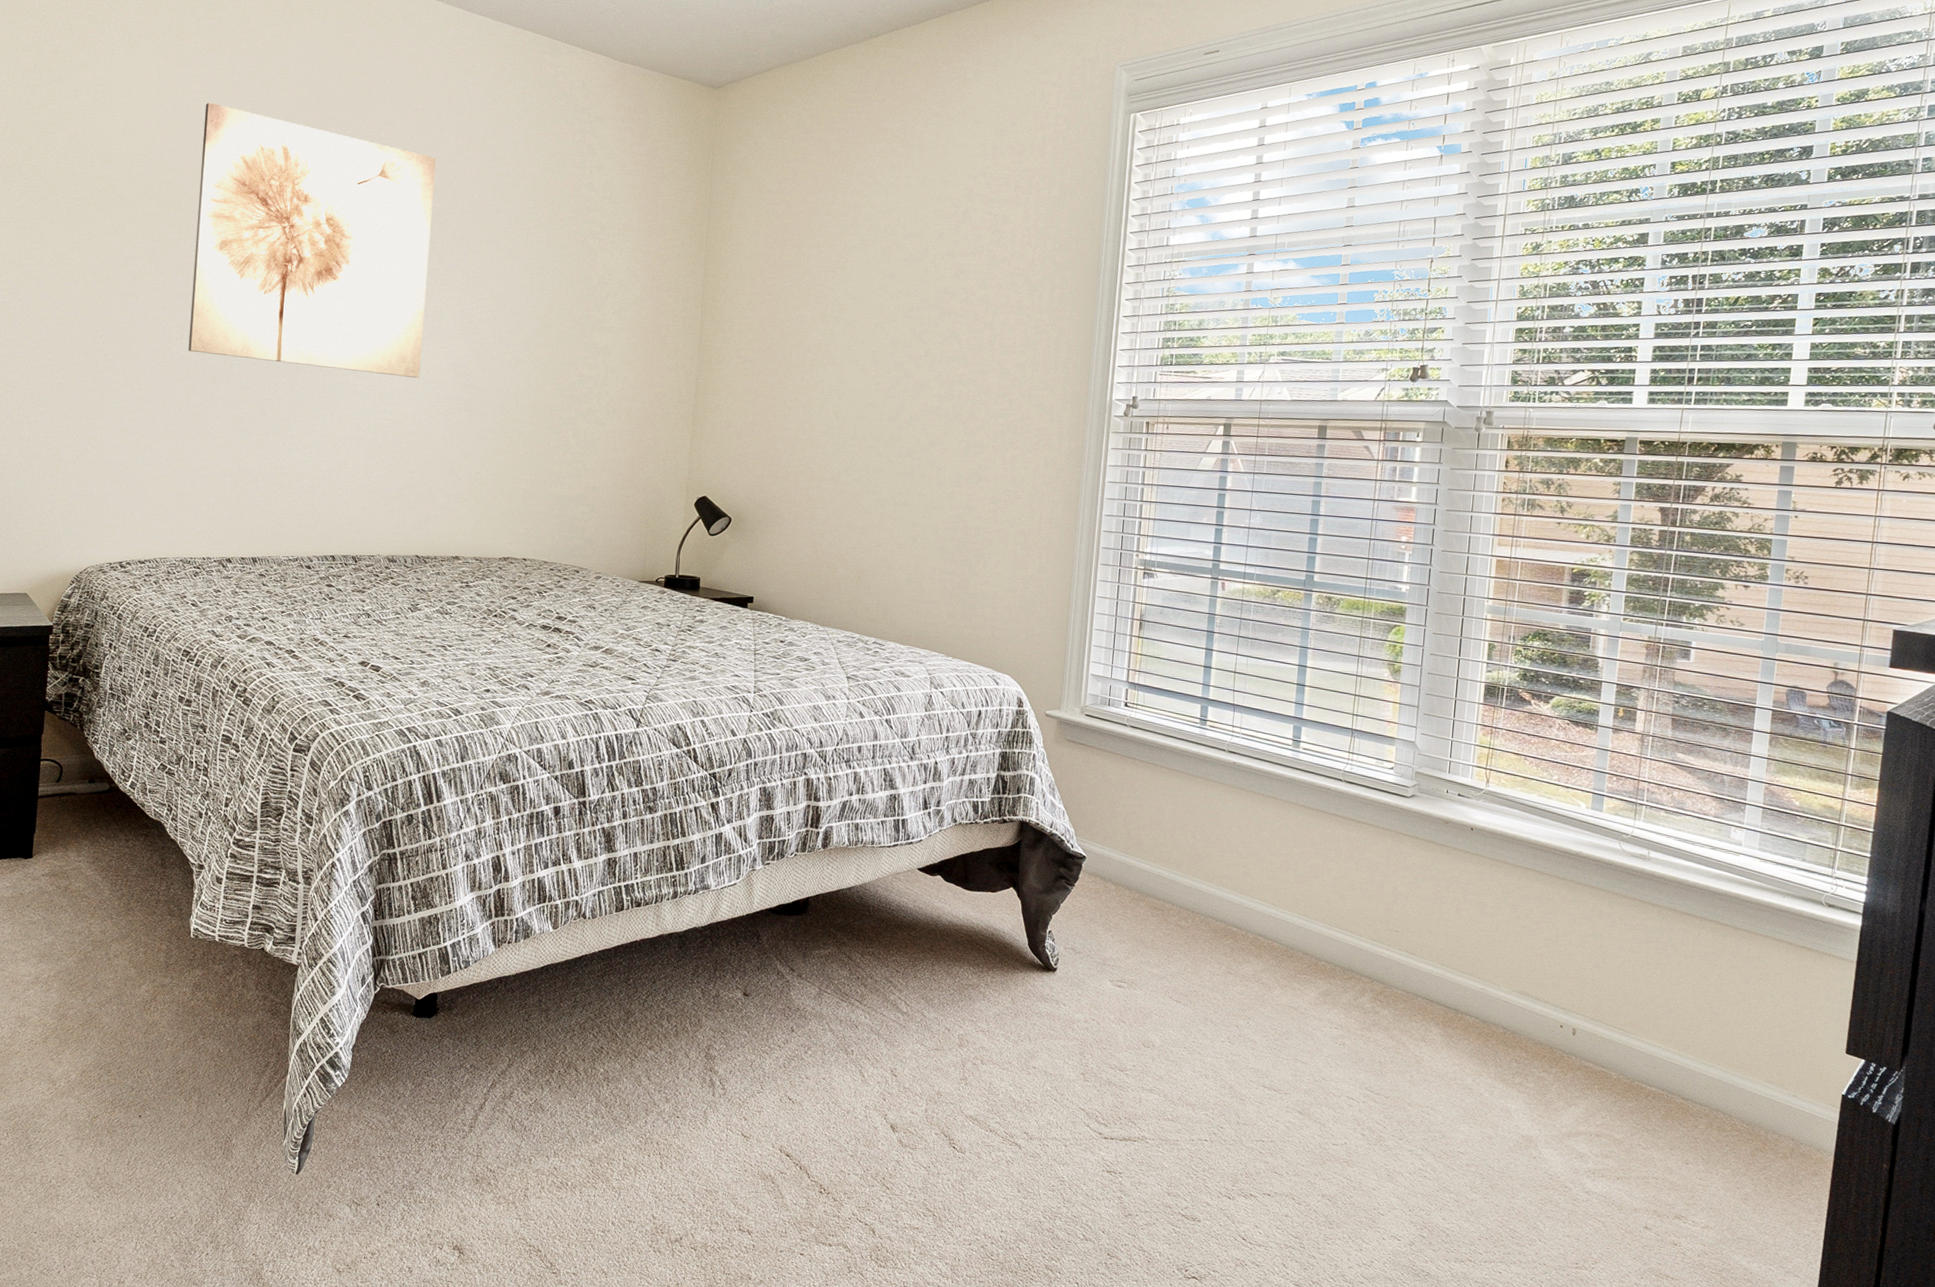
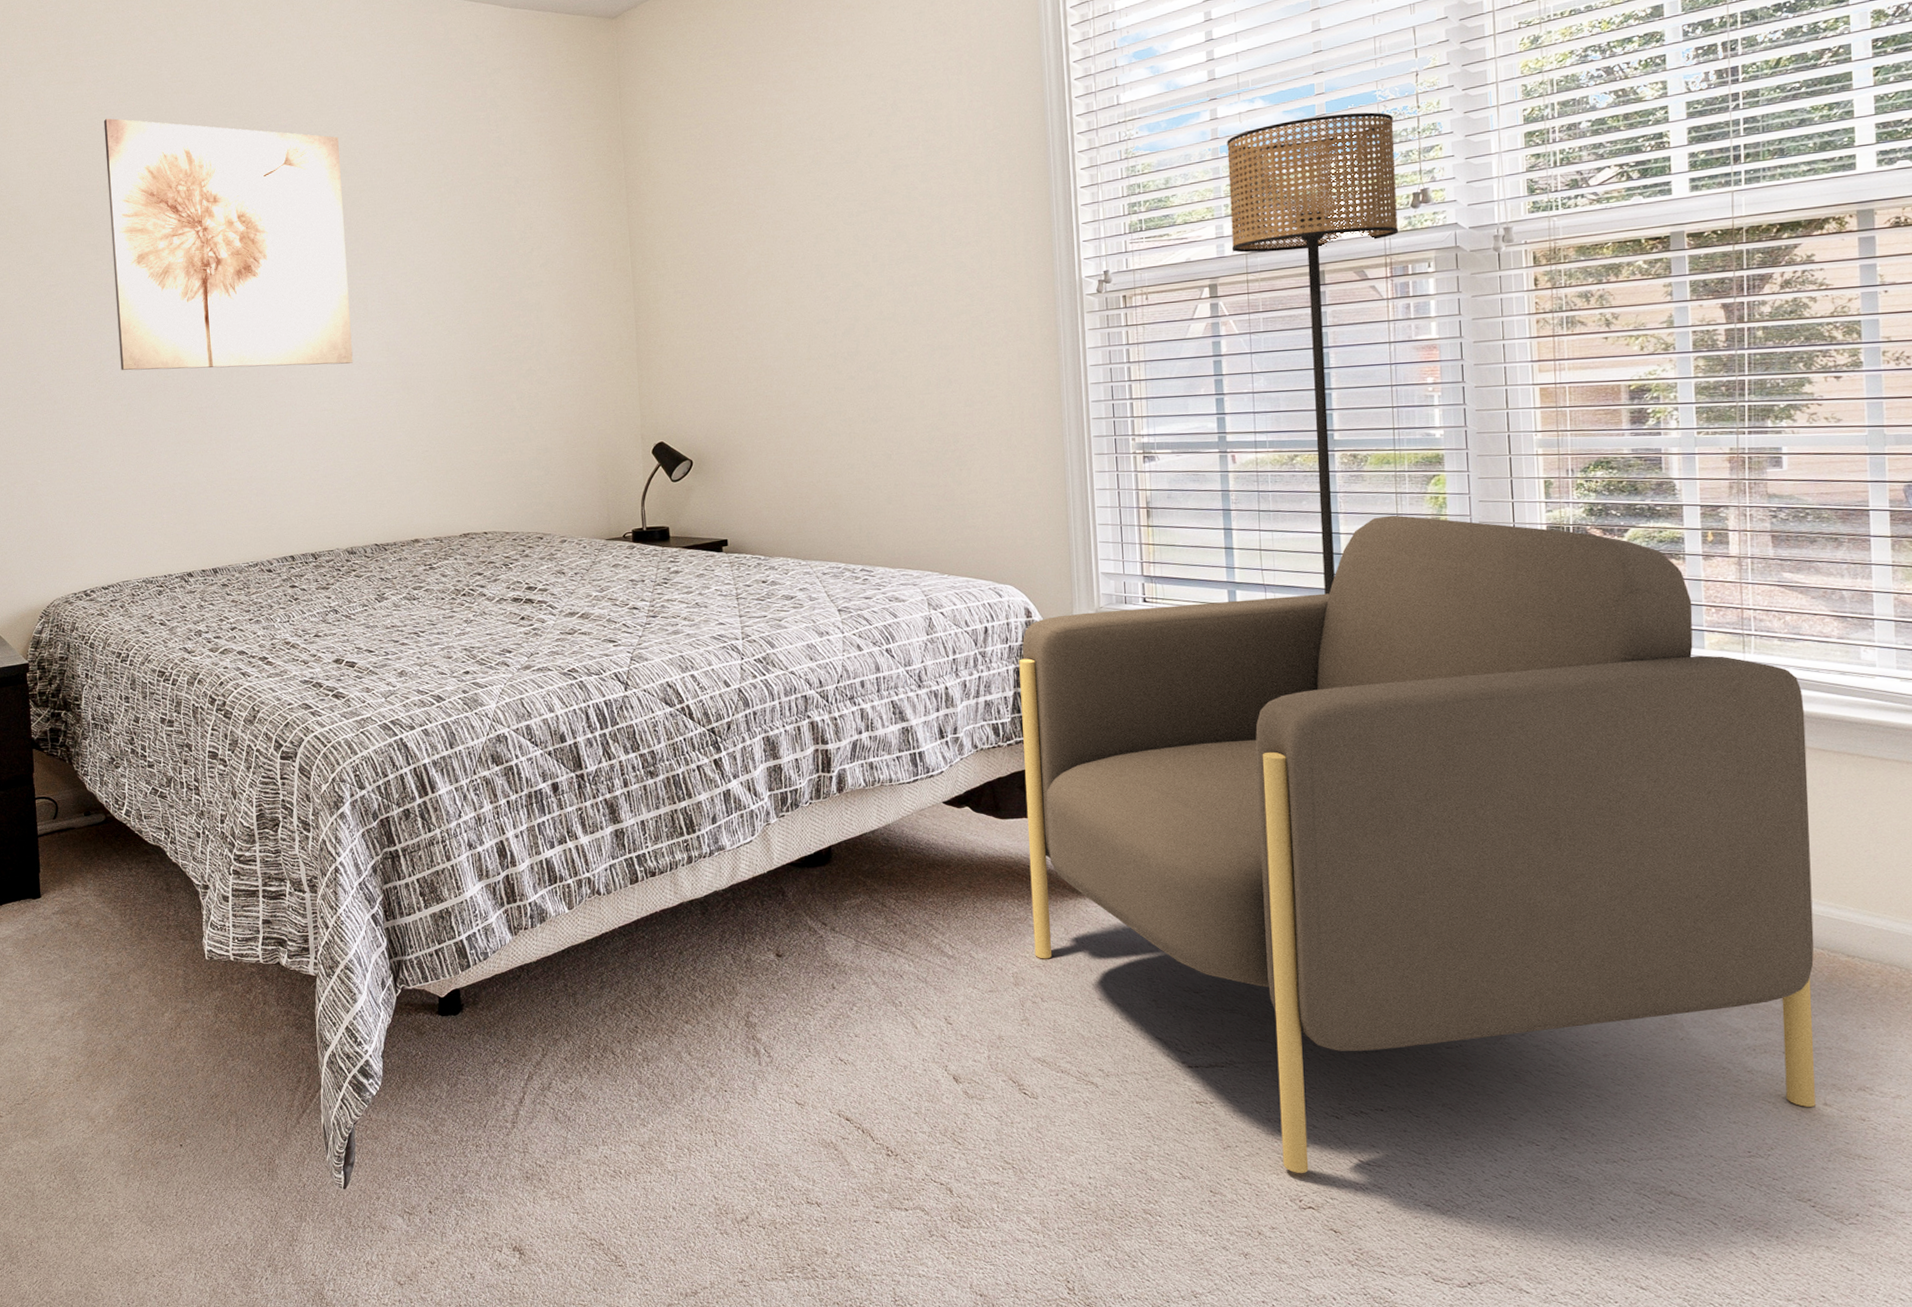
armchair: none [981,656,1678,1246] -> present [1019,515,1815,1173]
floor lamp: none [1248,285,1406,721] -> present [1227,112,1399,595]

